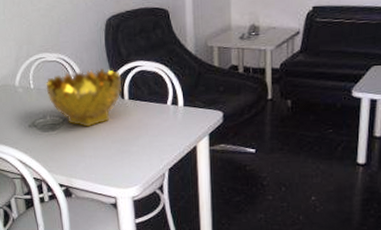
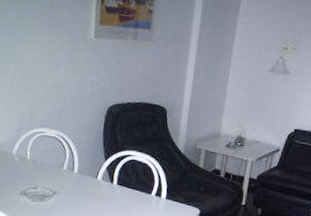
decorative bowl: present [46,68,122,127] -> none [41,149,114,204]

